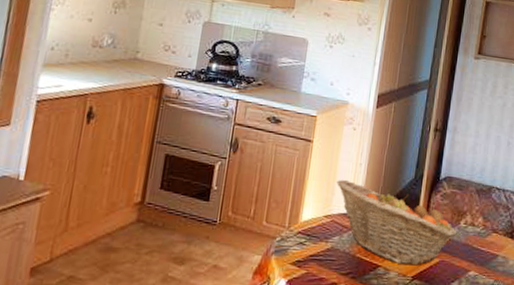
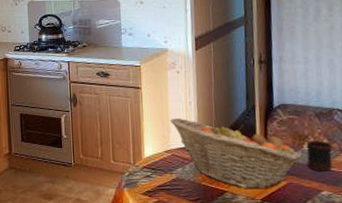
mug: none [461,217,486,251] -> present [306,140,333,171]

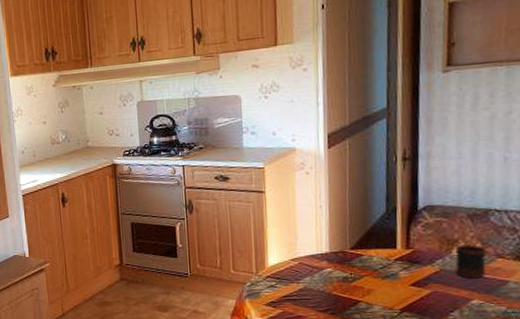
fruit basket: present [169,117,302,189] -> none [297,223,449,299]

